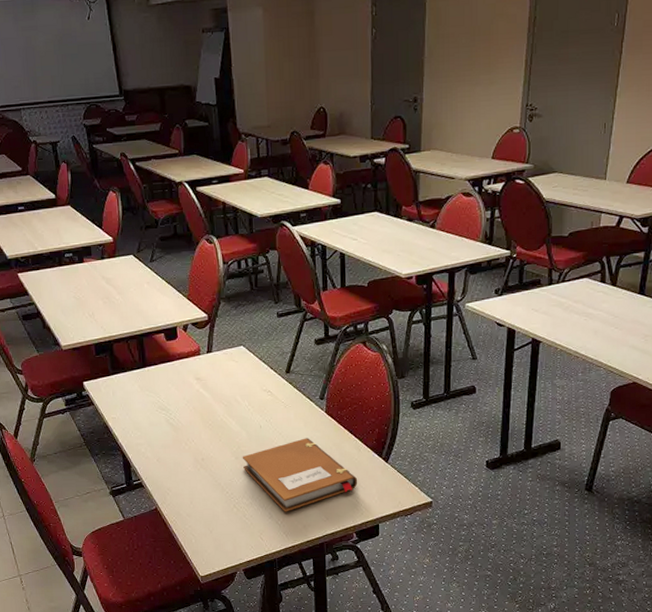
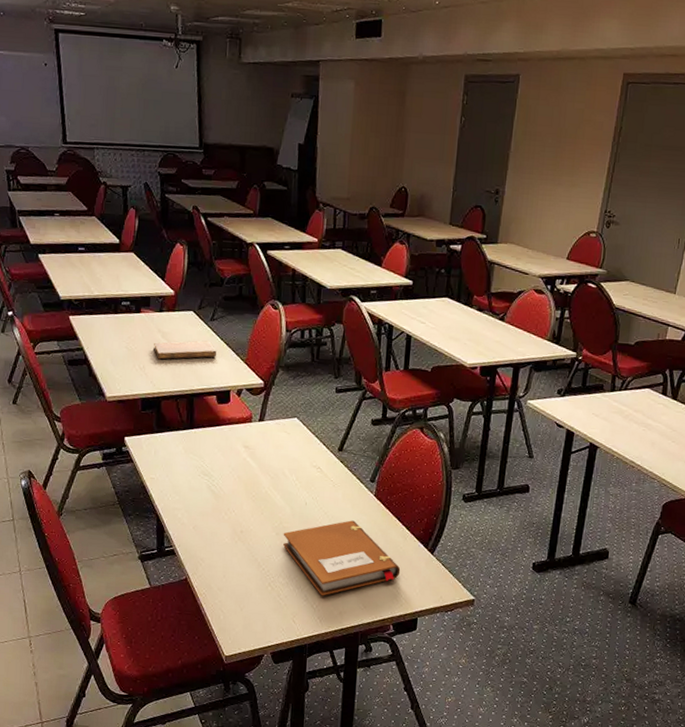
notebook: none [100,282,160,305] -> present [154,340,217,360]

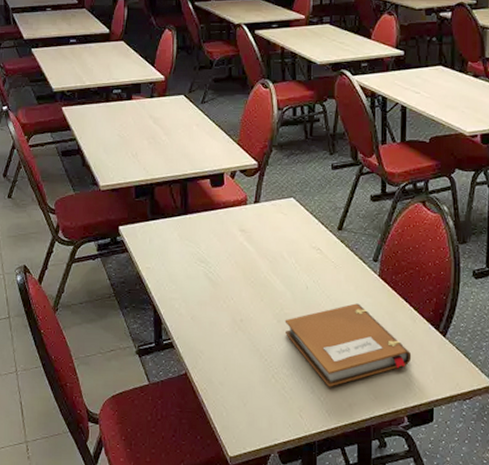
notebook: present [154,340,217,360] -> none [146,124,209,146]

